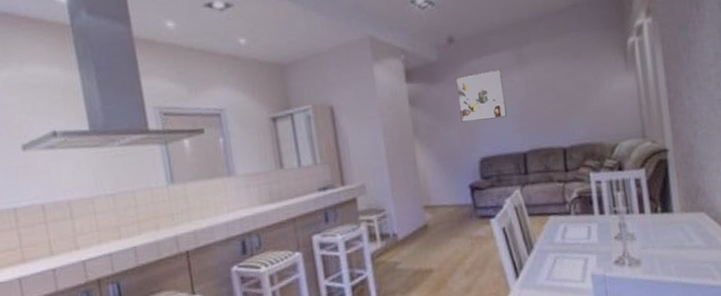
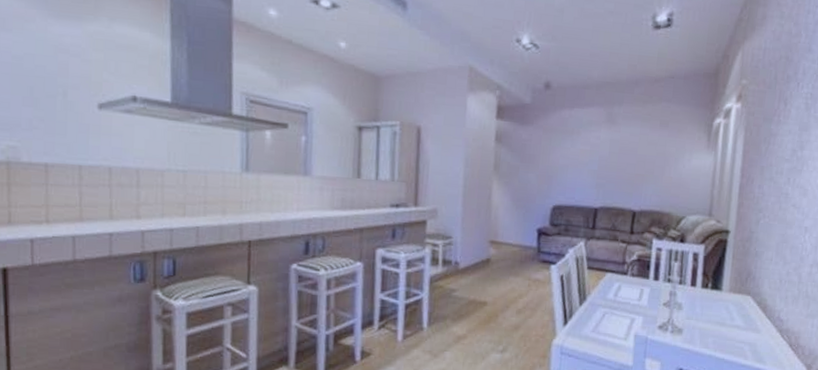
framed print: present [455,69,507,123] -> none [542,123,590,171]

